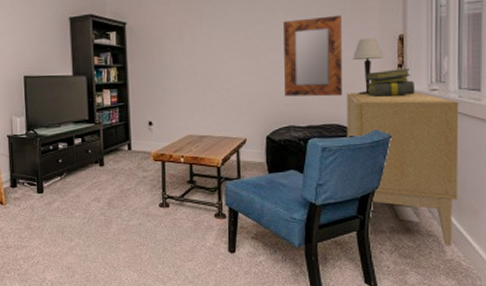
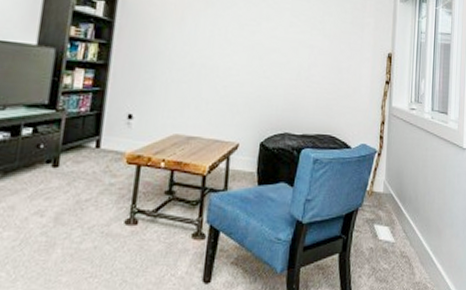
home mirror: present [284,15,342,97] -> none [283,22,342,106]
sideboard: present [346,92,459,247] -> none [337,104,431,268]
table lamp: present [352,37,384,95] -> none [348,51,375,108]
stack of books: present [365,69,415,97] -> none [358,85,399,113]

